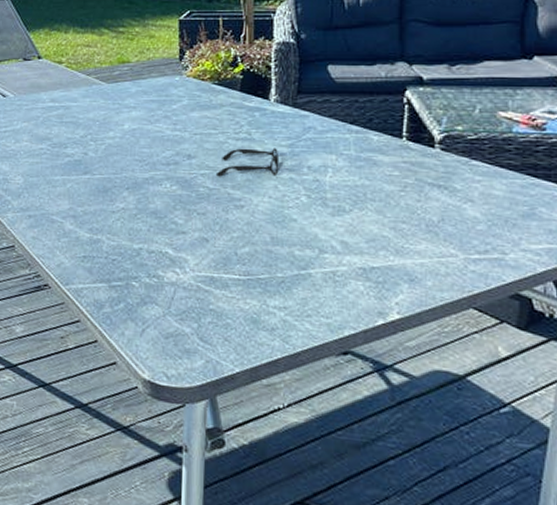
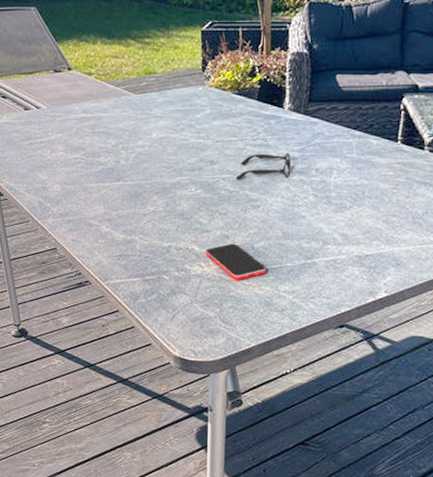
smartphone: none [181,247,252,292] -> present [205,243,266,281]

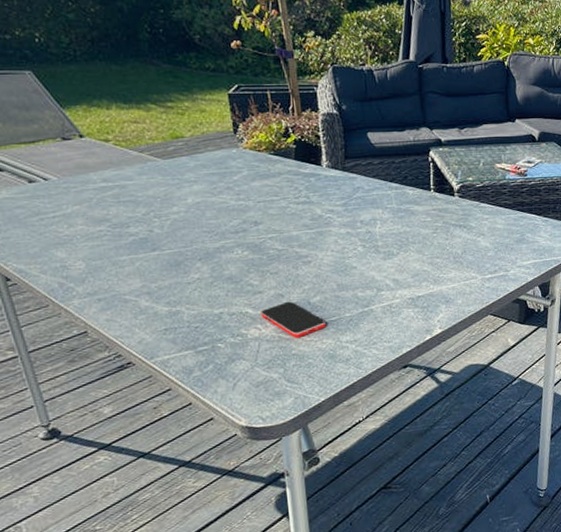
eyeglasses: present [235,153,292,180] -> none [282,208,337,239]

